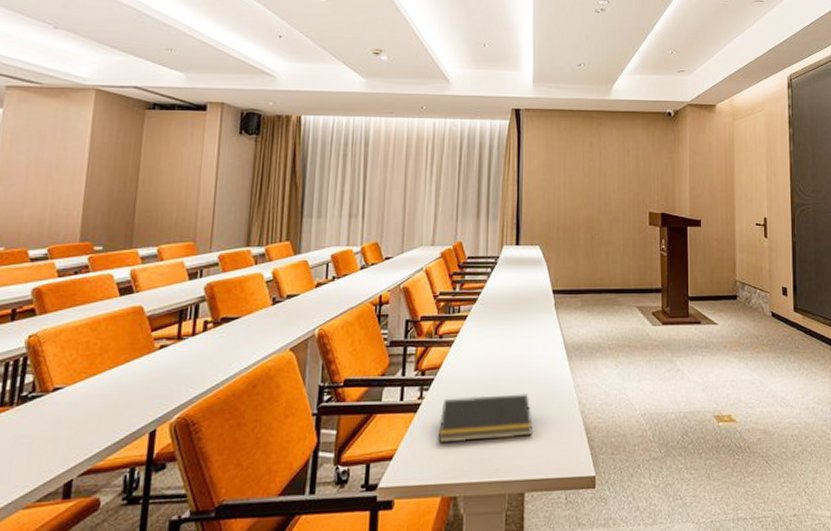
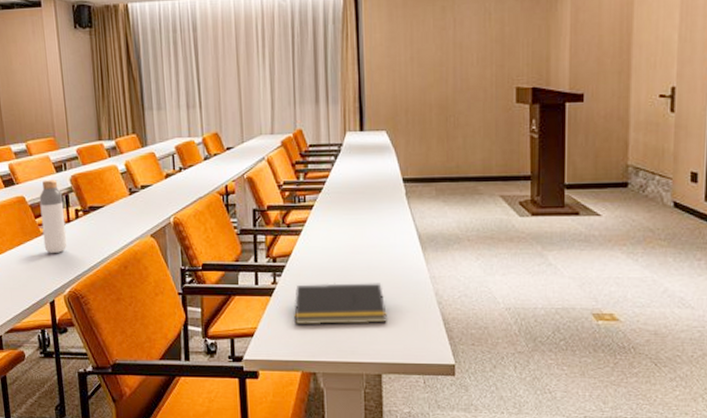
bottle: none [156,286,192,373] -> present [39,178,68,254]

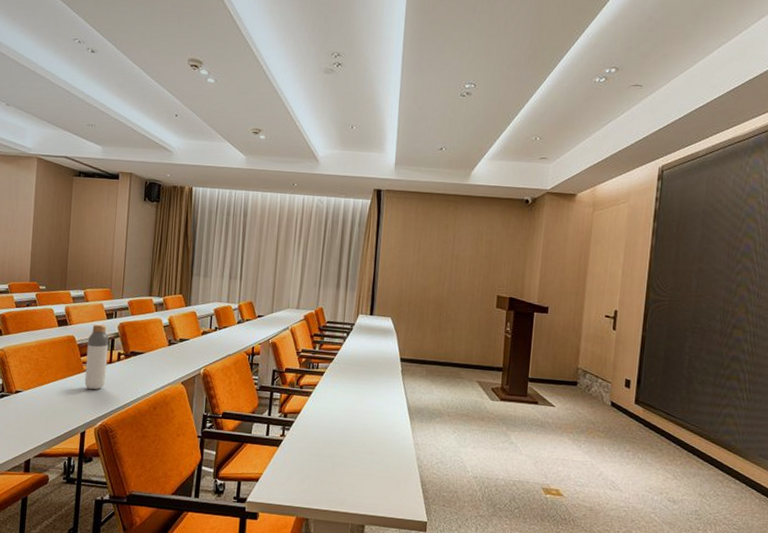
notepad: present [294,283,387,325] -> none [295,439,375,480]

